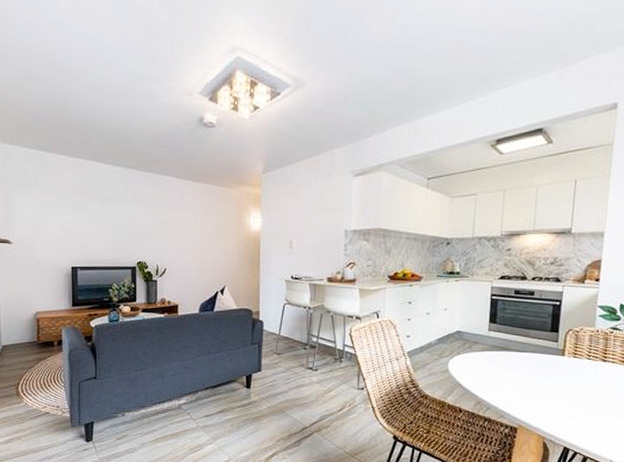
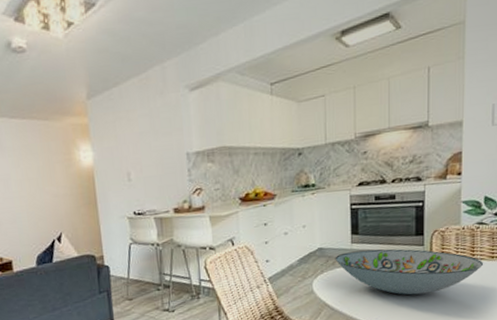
decorative bowl: none [472,338,615,388] -> present [335,249,484,295]

